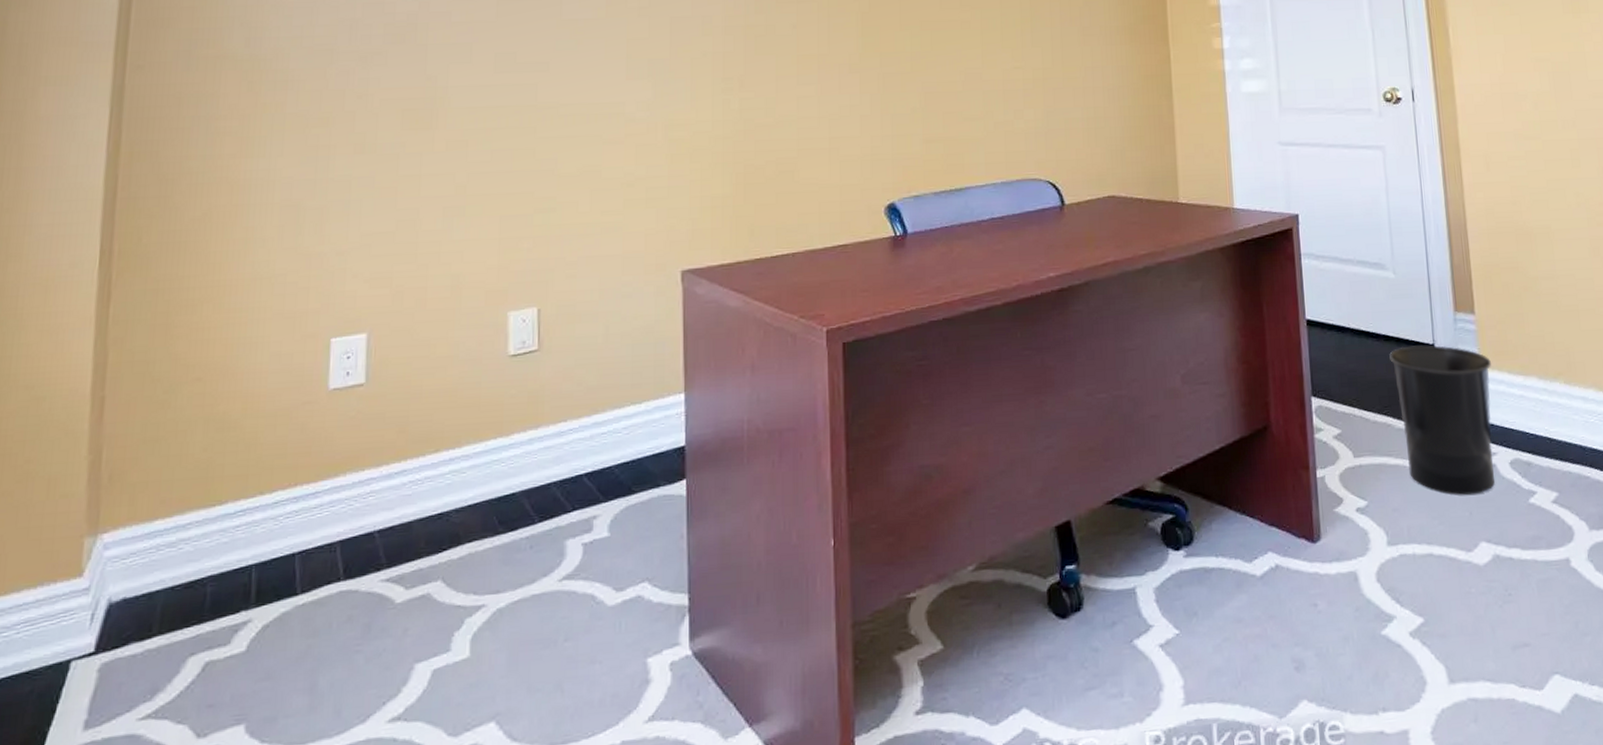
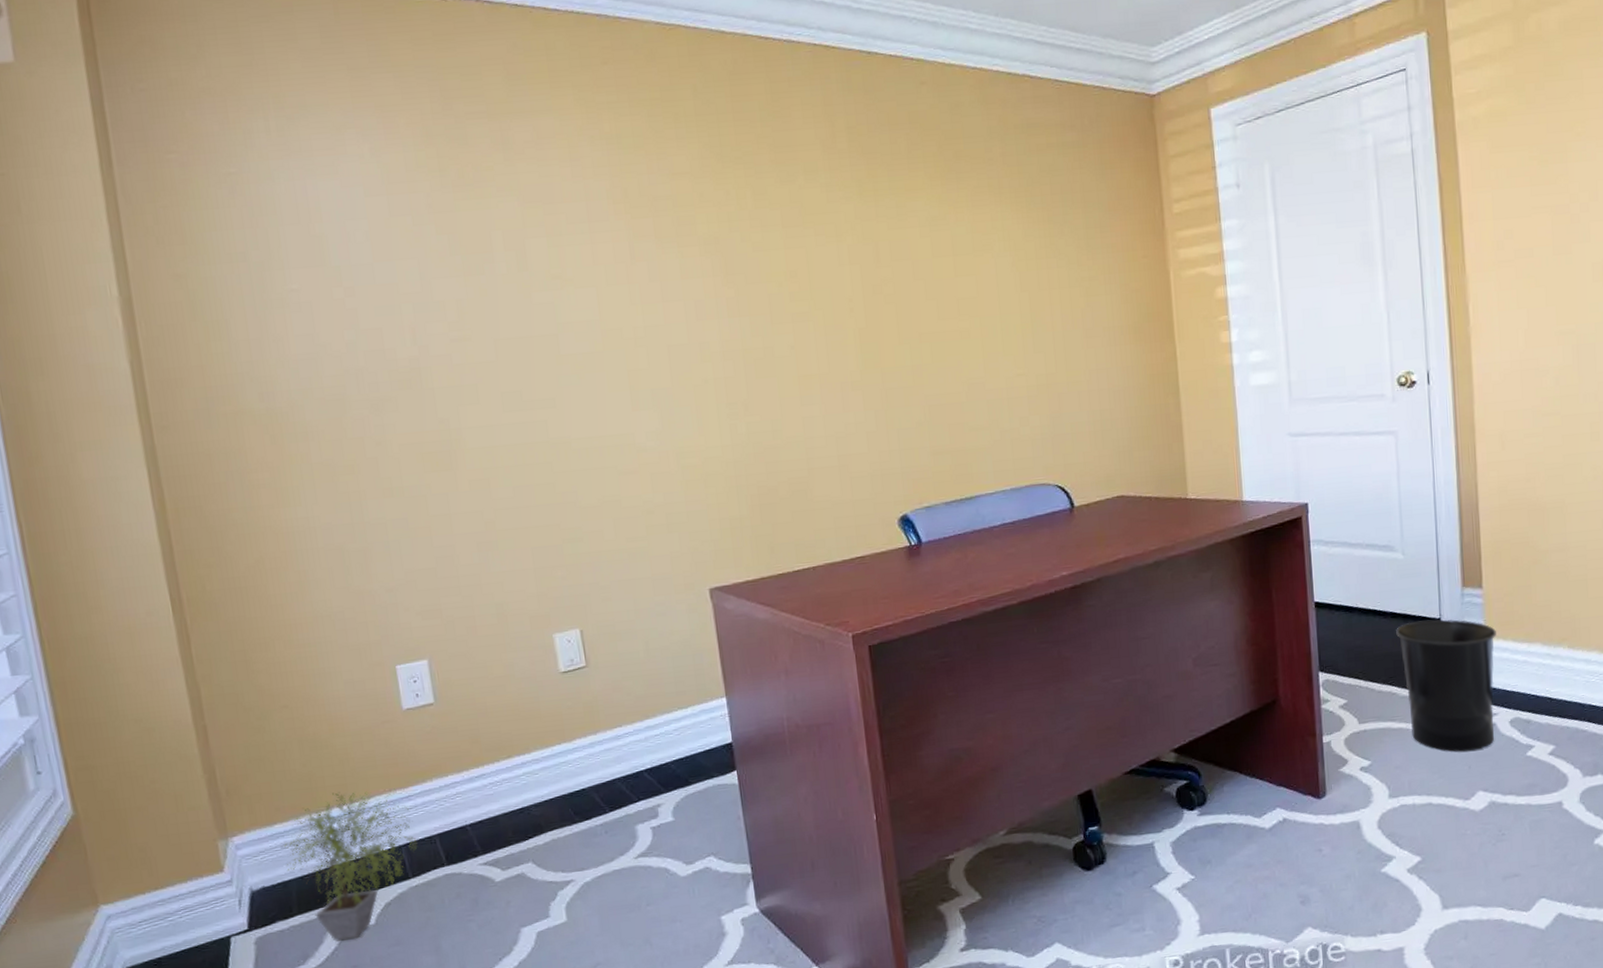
potted plant: none [156,482,315,671] -> present [282,788,418,940]

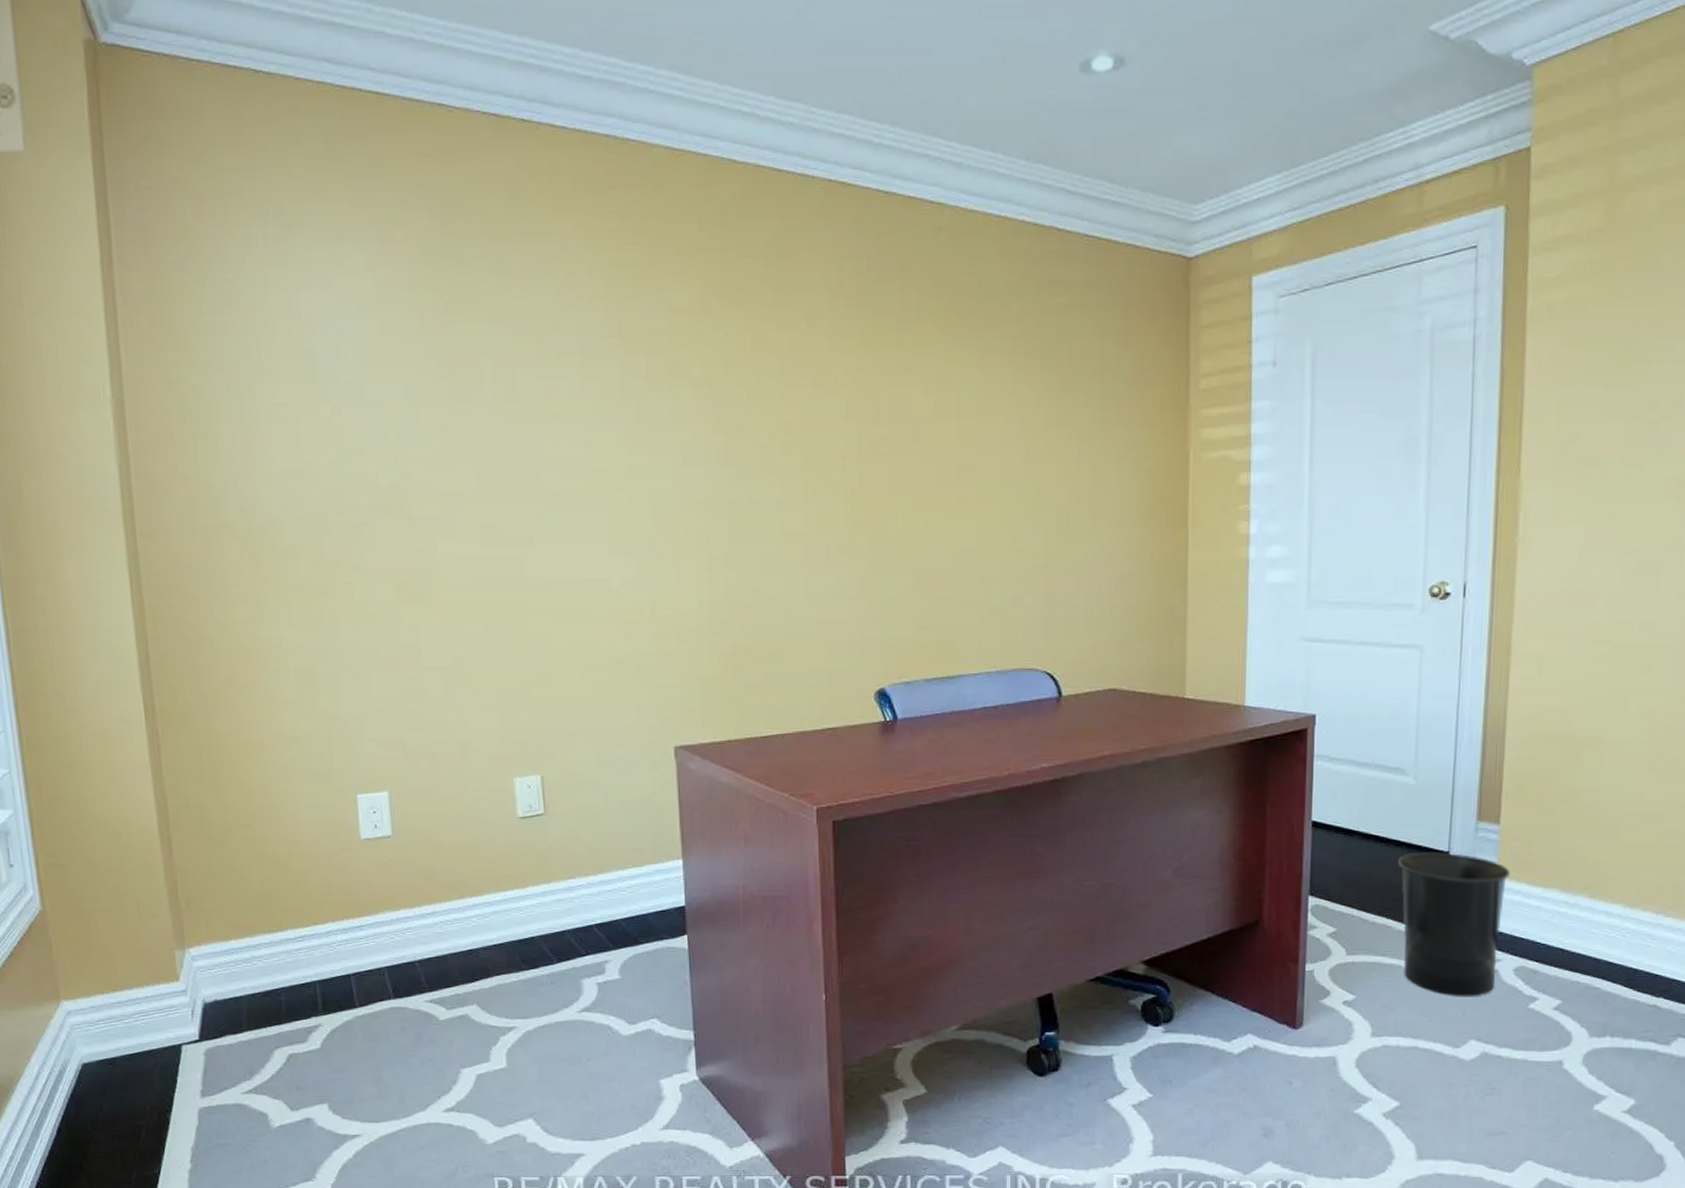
potted plant: present [282,788,418,940] -> none [236,915,366,1060]

